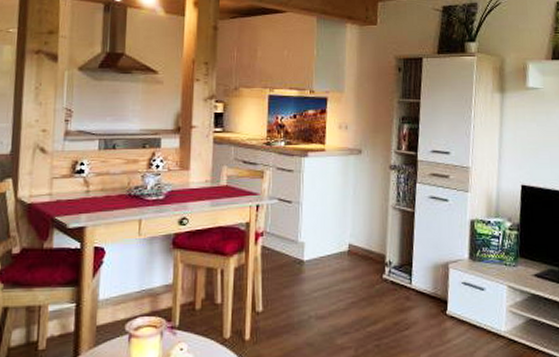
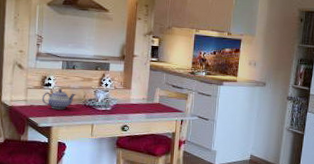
teapot: none [71,176,118,203] -> present [41,89,76,110]

